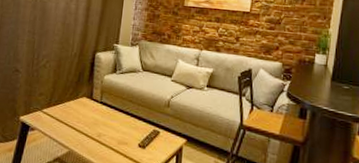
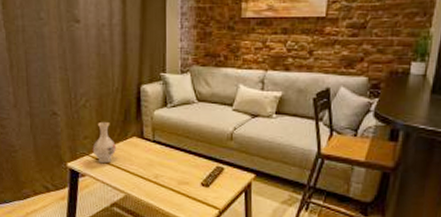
vase: none [45,81,67,120] -> present [92,121,116,164]

